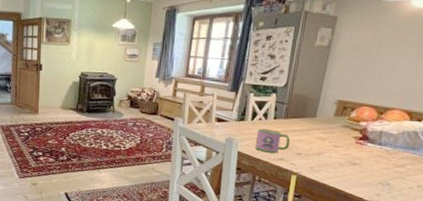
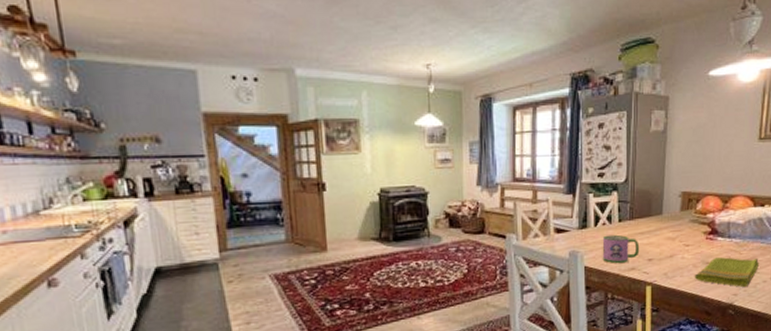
dish towel: none [339,160,408,190] -> present [694,257,760,287]

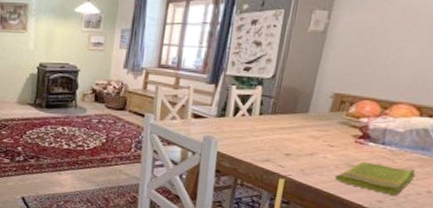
mug: present [602,234,640,263] -> none [236,126,278,153]

